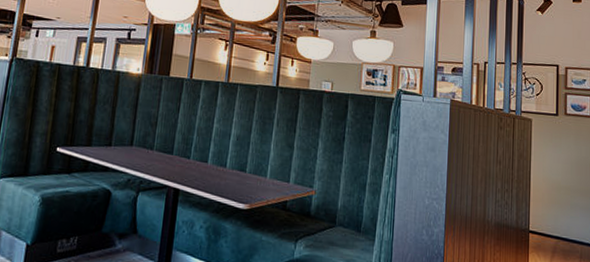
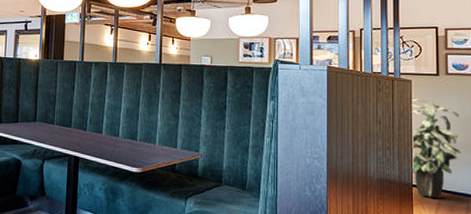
indoor plant: none [528,138,576,246] -> present [410,98,461,198]

